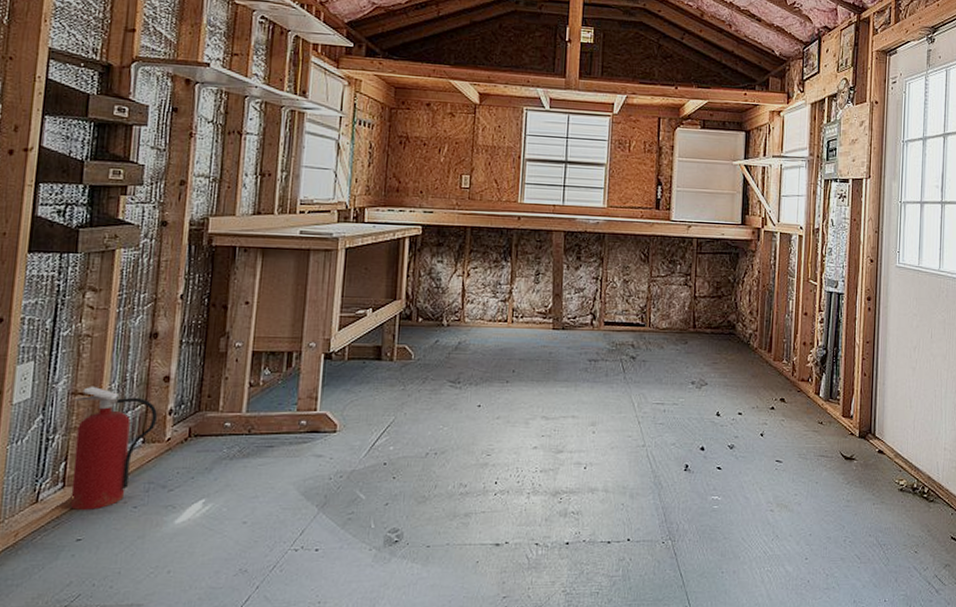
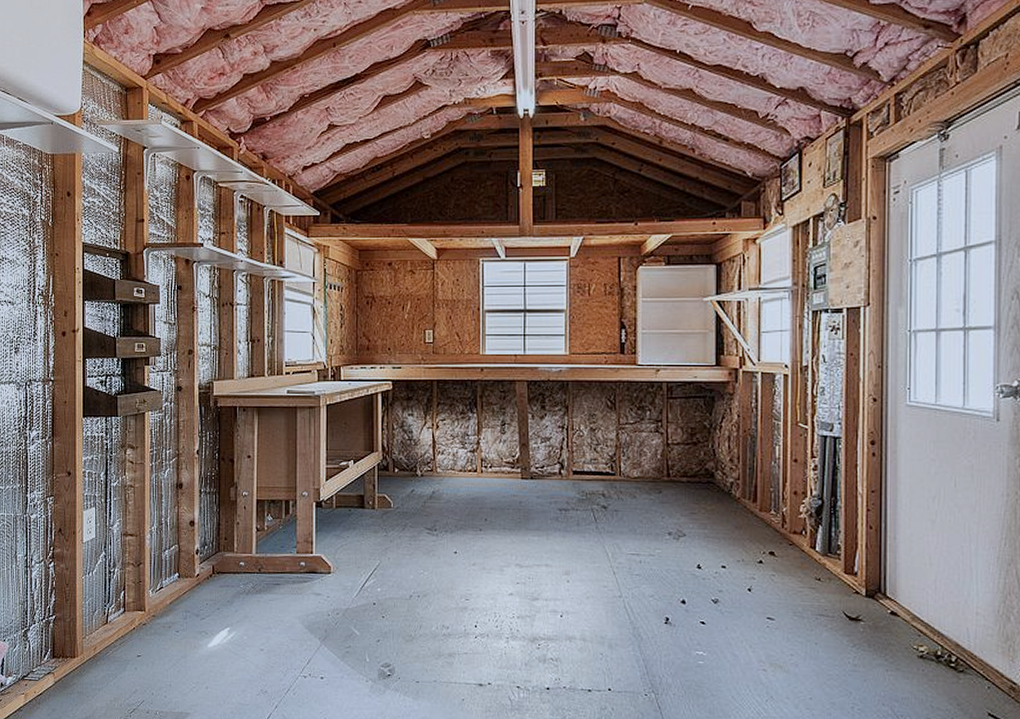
fire extinguisher: present [69,386,157,510] -> none [125,528,187,632]

